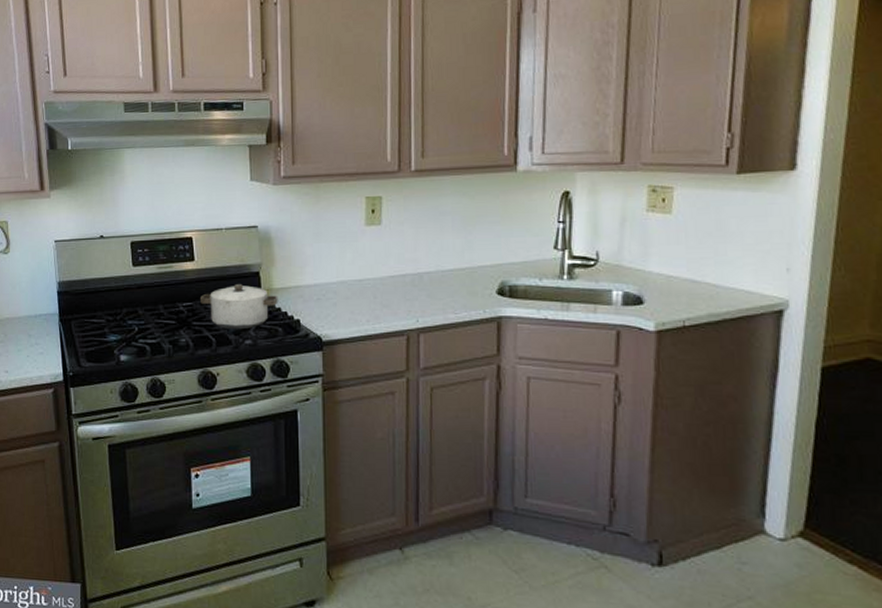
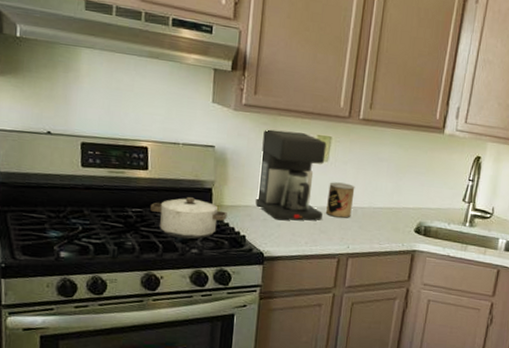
coffee maker: none [307,197,382,298] -> present [255,129,327,221]
tin can: none [386,246,417,287] -> present [326,182,355,218]

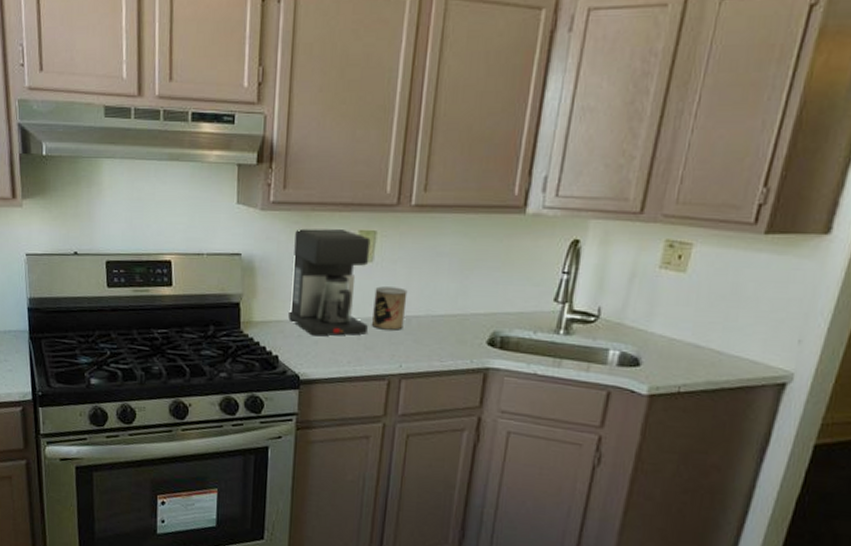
cooking pot: present [150,197,227,239] -> none [176,314,257,362]

